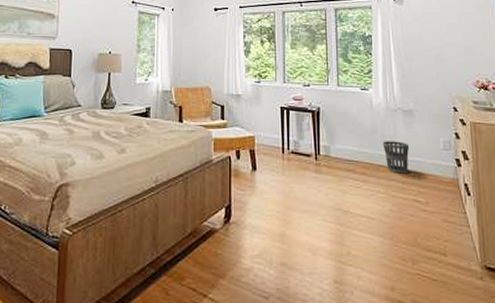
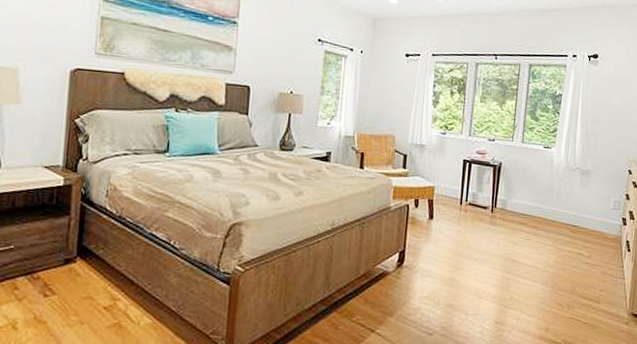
wastebasket: present [382,141,410,174] -> none [557,198,582,229]

